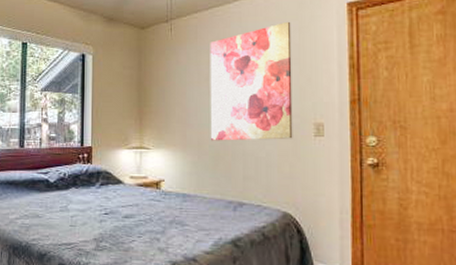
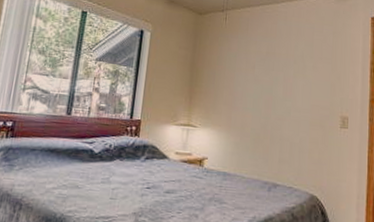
wall art: present [210,21,293,141] -> none [252,25,327,129]

